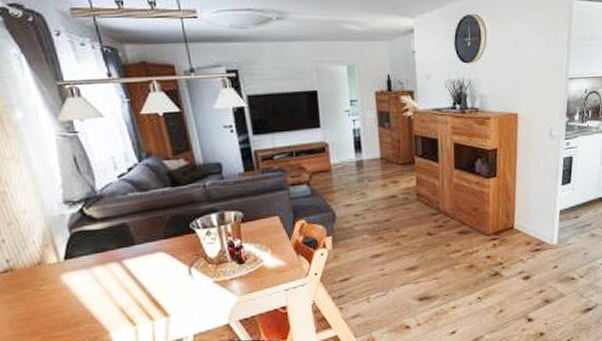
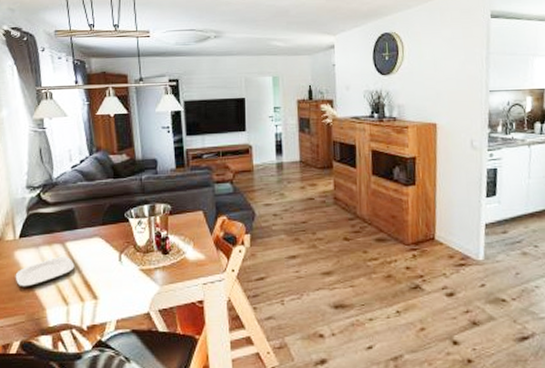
plate: none [66,275,138,312] -> present [15,256,75,287]

